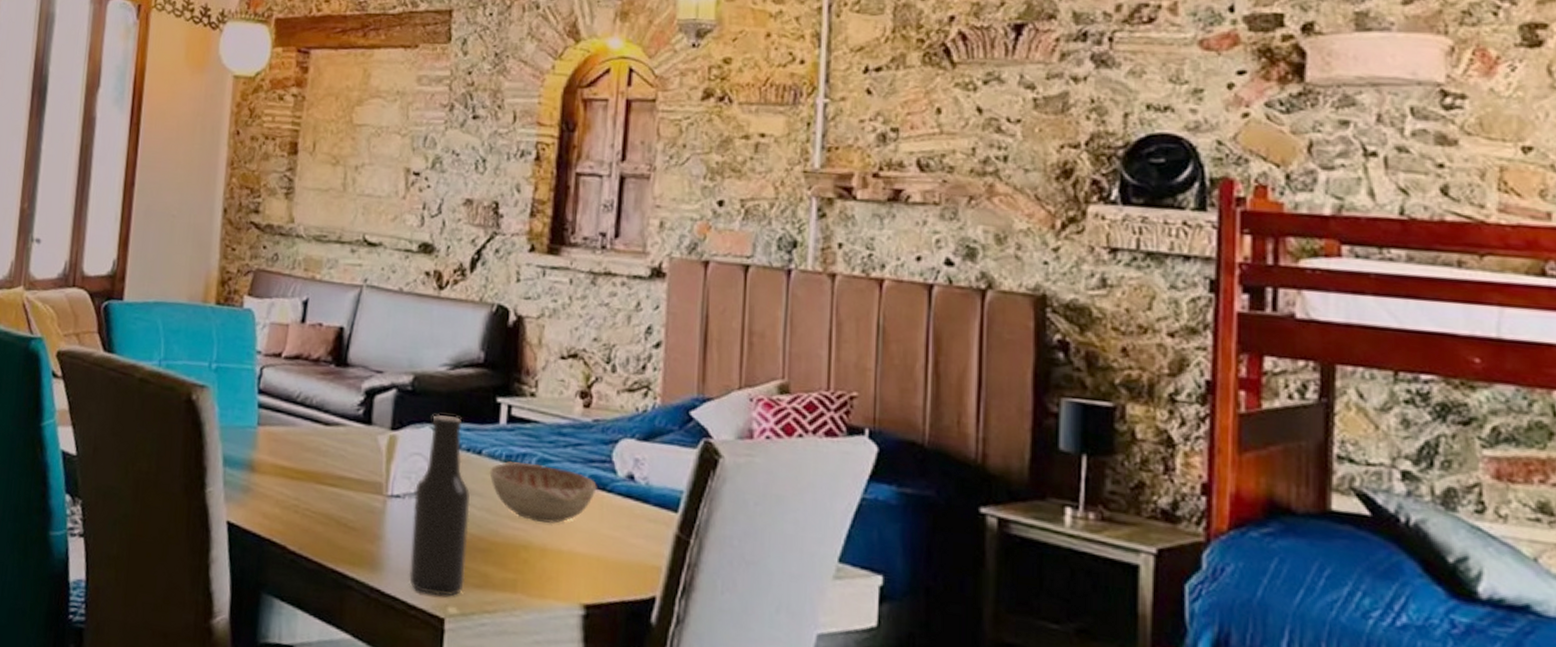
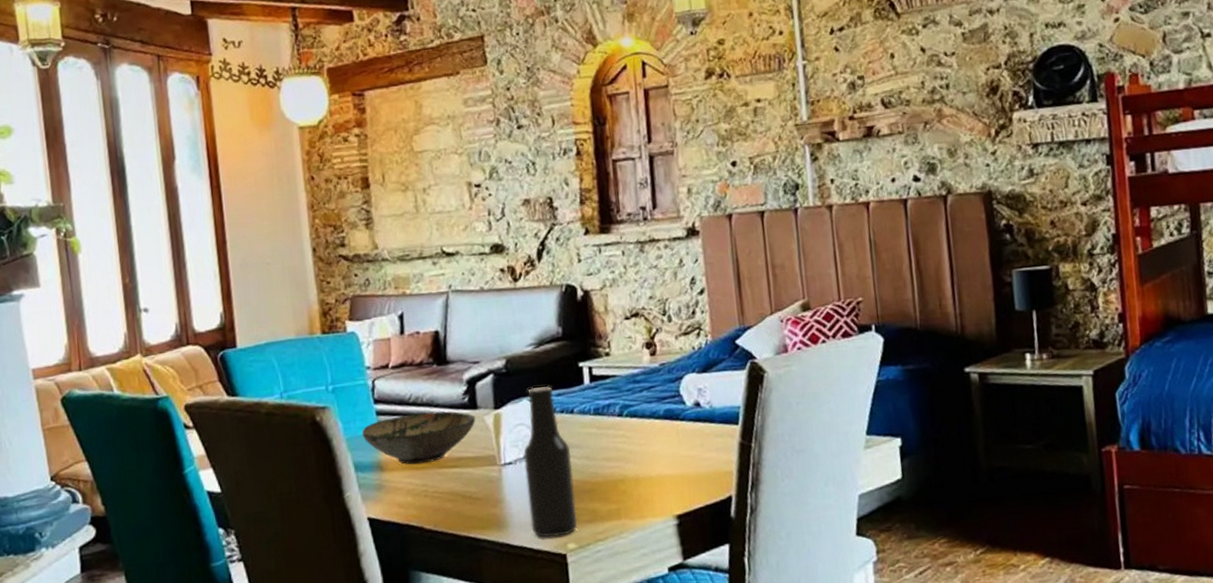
bowl: none [238,413,368,475] -> present [362,411,476,465]
decorative bowl: present [489,461,597,523] -> none [582,410,672,458]

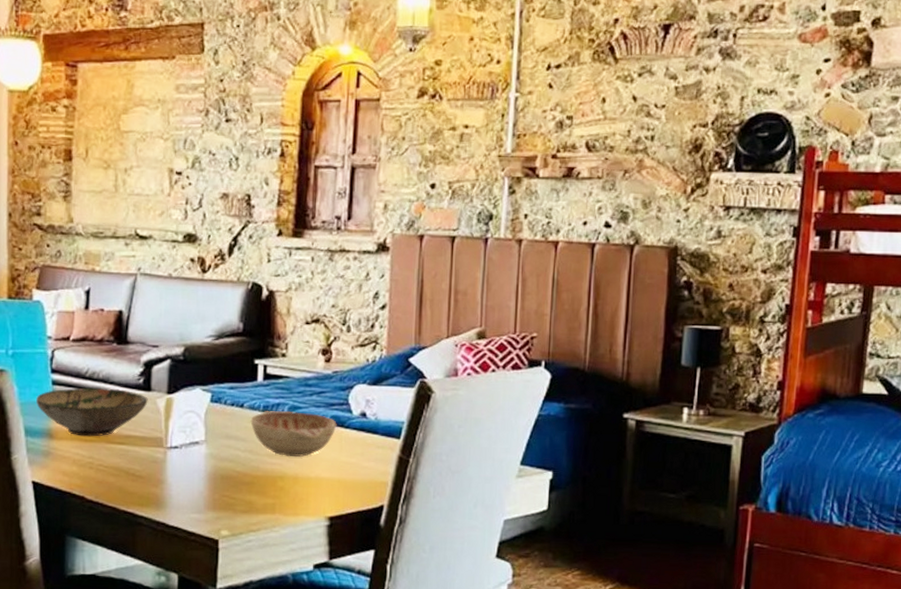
beer bottle: present [522,386,578,538] -> none [187,378,236,523]
decorative bowl: none [582,410,672,458] -> present [250,411,337,457]

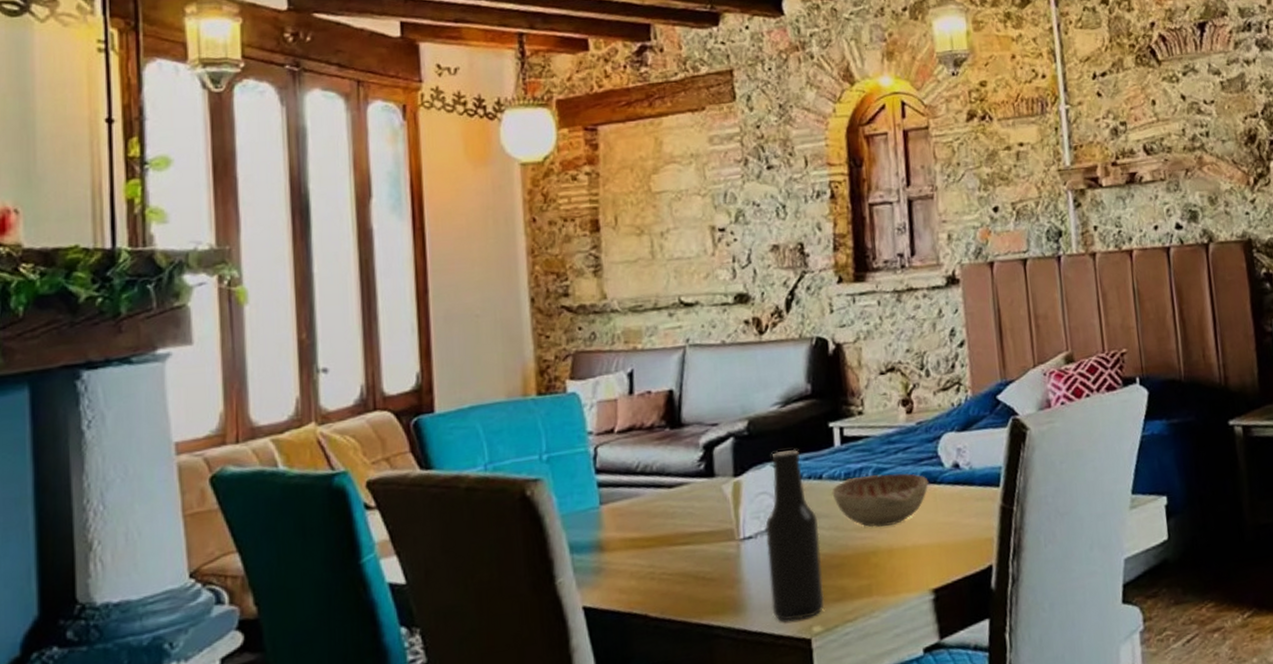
bowl: present [36,387,148,437] -> none [580,481,712,543]
beer bottle: none [187,378,236,523] -> present [764,450,825,622]

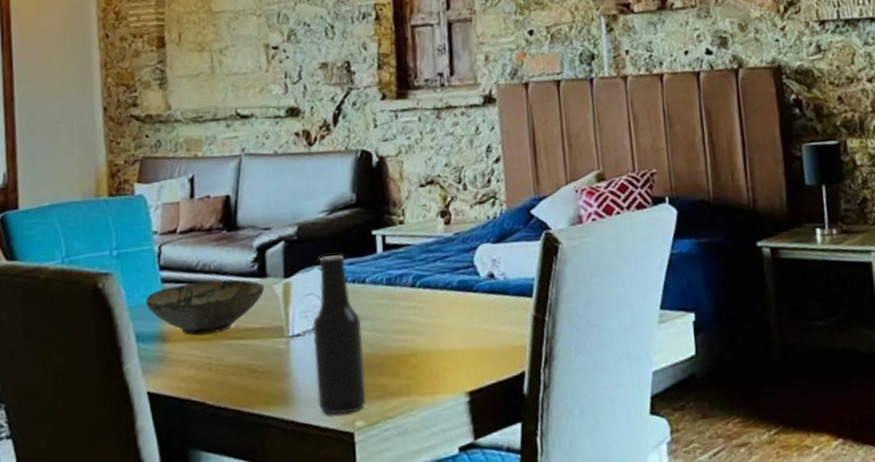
bowl: none [580,481,712,543] -> present [146,280,265,336]
decorative bowl: present [832,473,929,528] -> none [374,281,465,331]

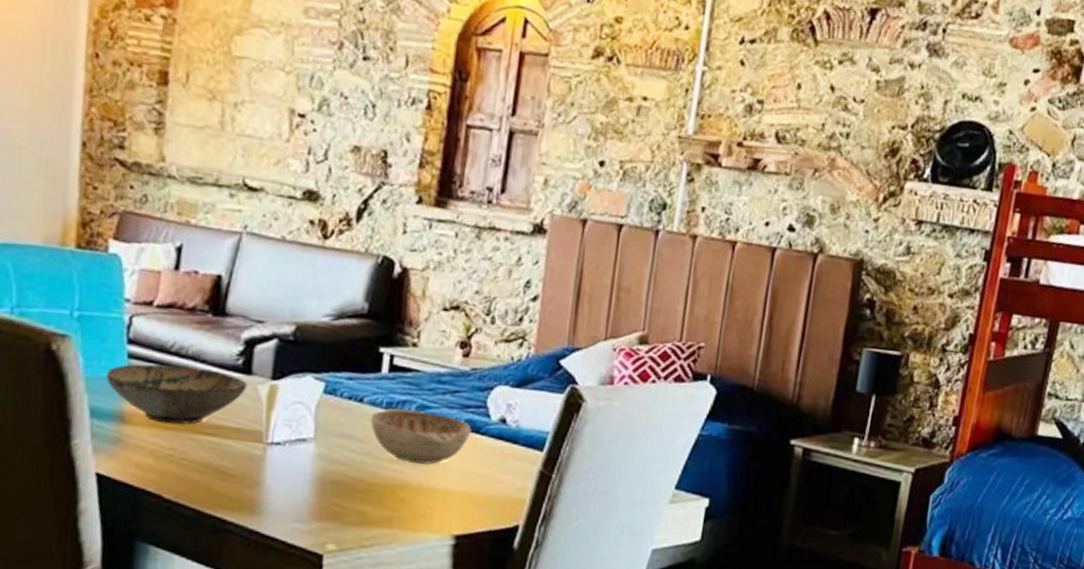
beer bottle: present [312,255,367,415] -> none [288,364,351,535]
decorative bowl: none [374,281,465,331] -> present [370,408,472,464]

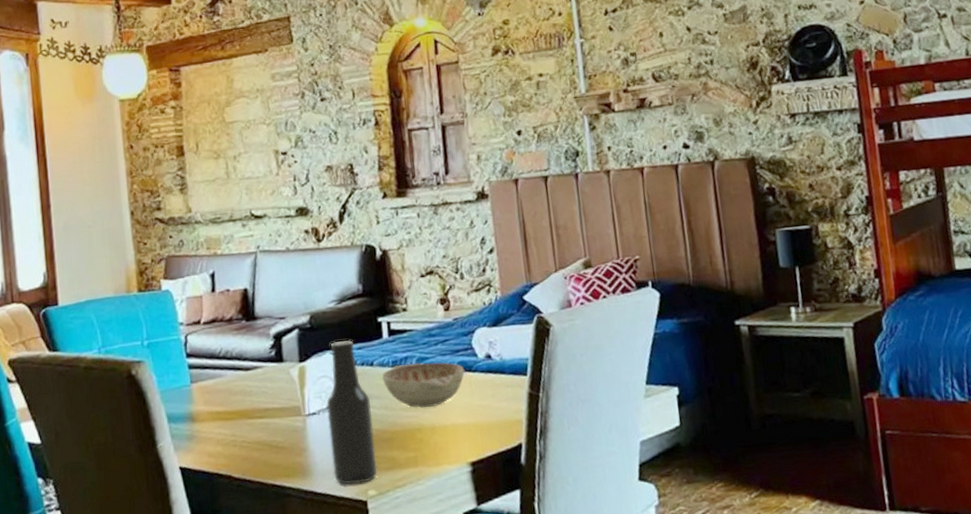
bowl: present [106,364,247,425] -> none [175,365,282,416]
beer bottle: none [288,364,351,535] -> present [326,340,378,486]

